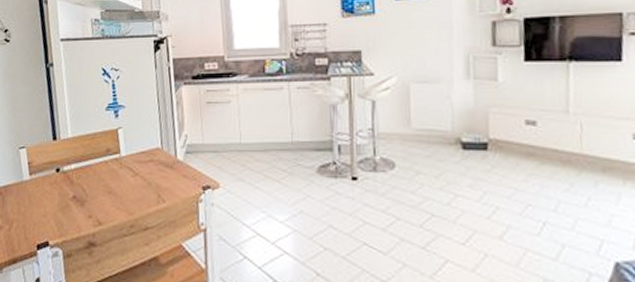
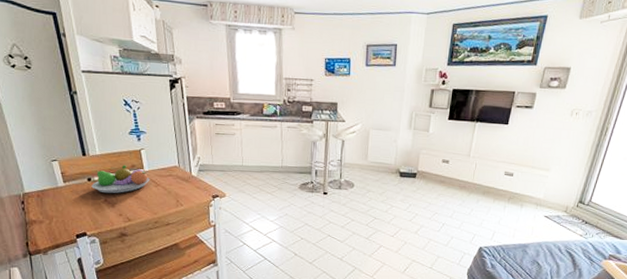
fruit bowl: none [59,149,127,188] -> present [91,165,150,194]

